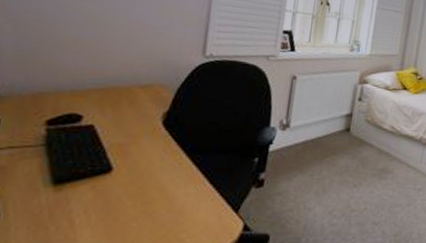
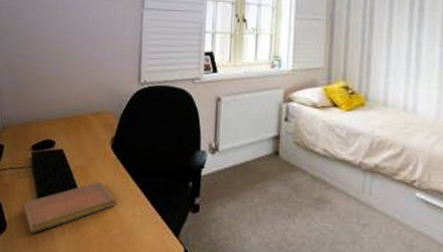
notebook: none [26,159,163,223] -> present [22,181,115,234]

